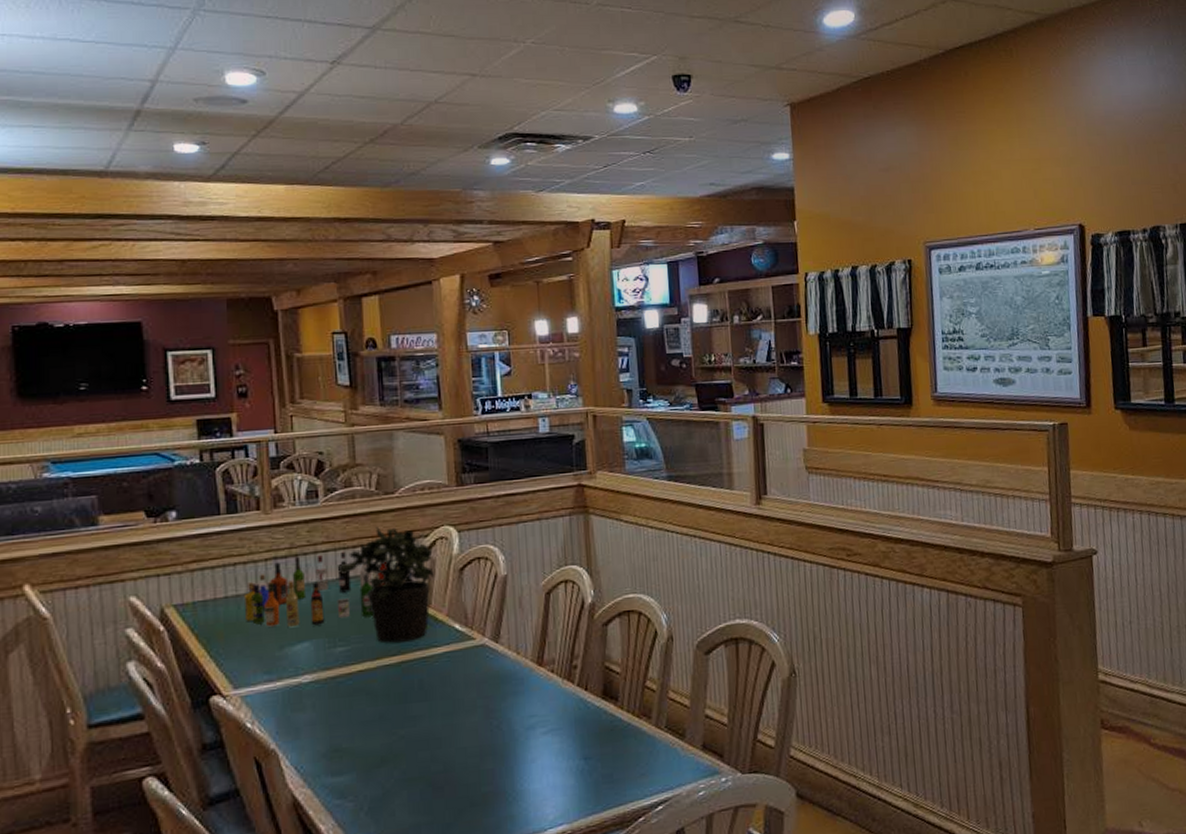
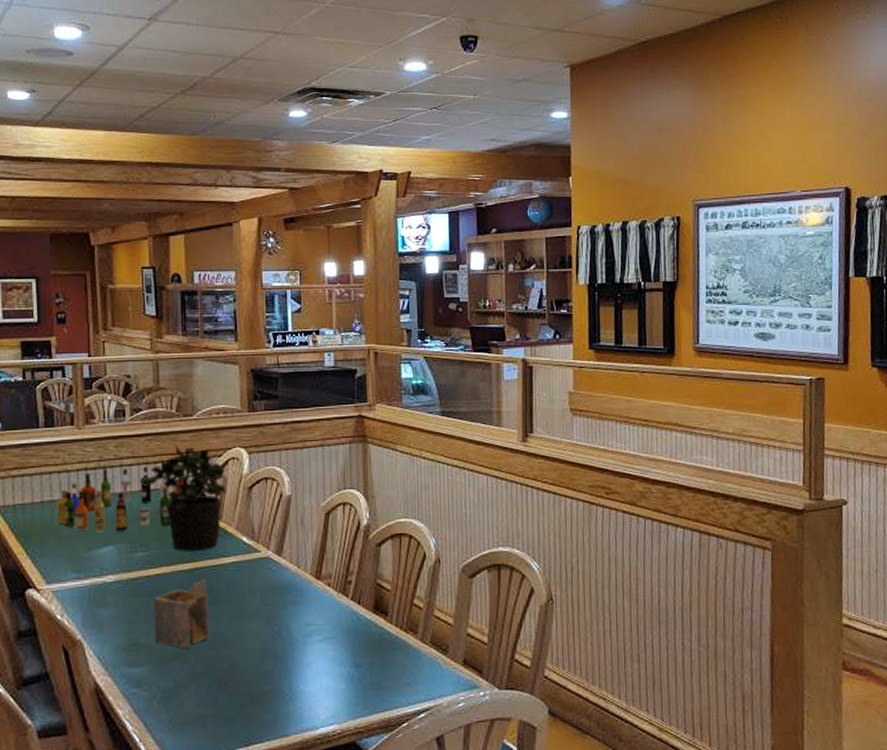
napkin holder: none [356,673,422,752] -> present [153,579,210,648]

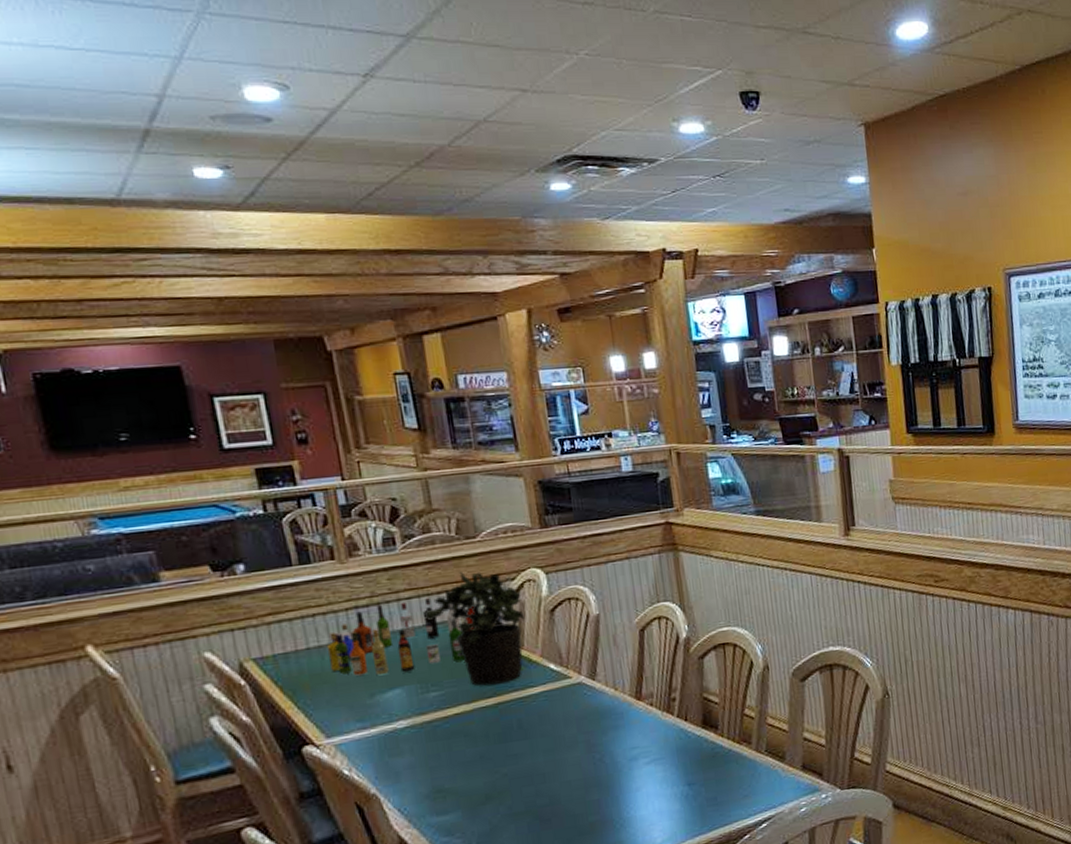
napkin holder: present [153,579,210,648] -> none [455,713,525,789]

